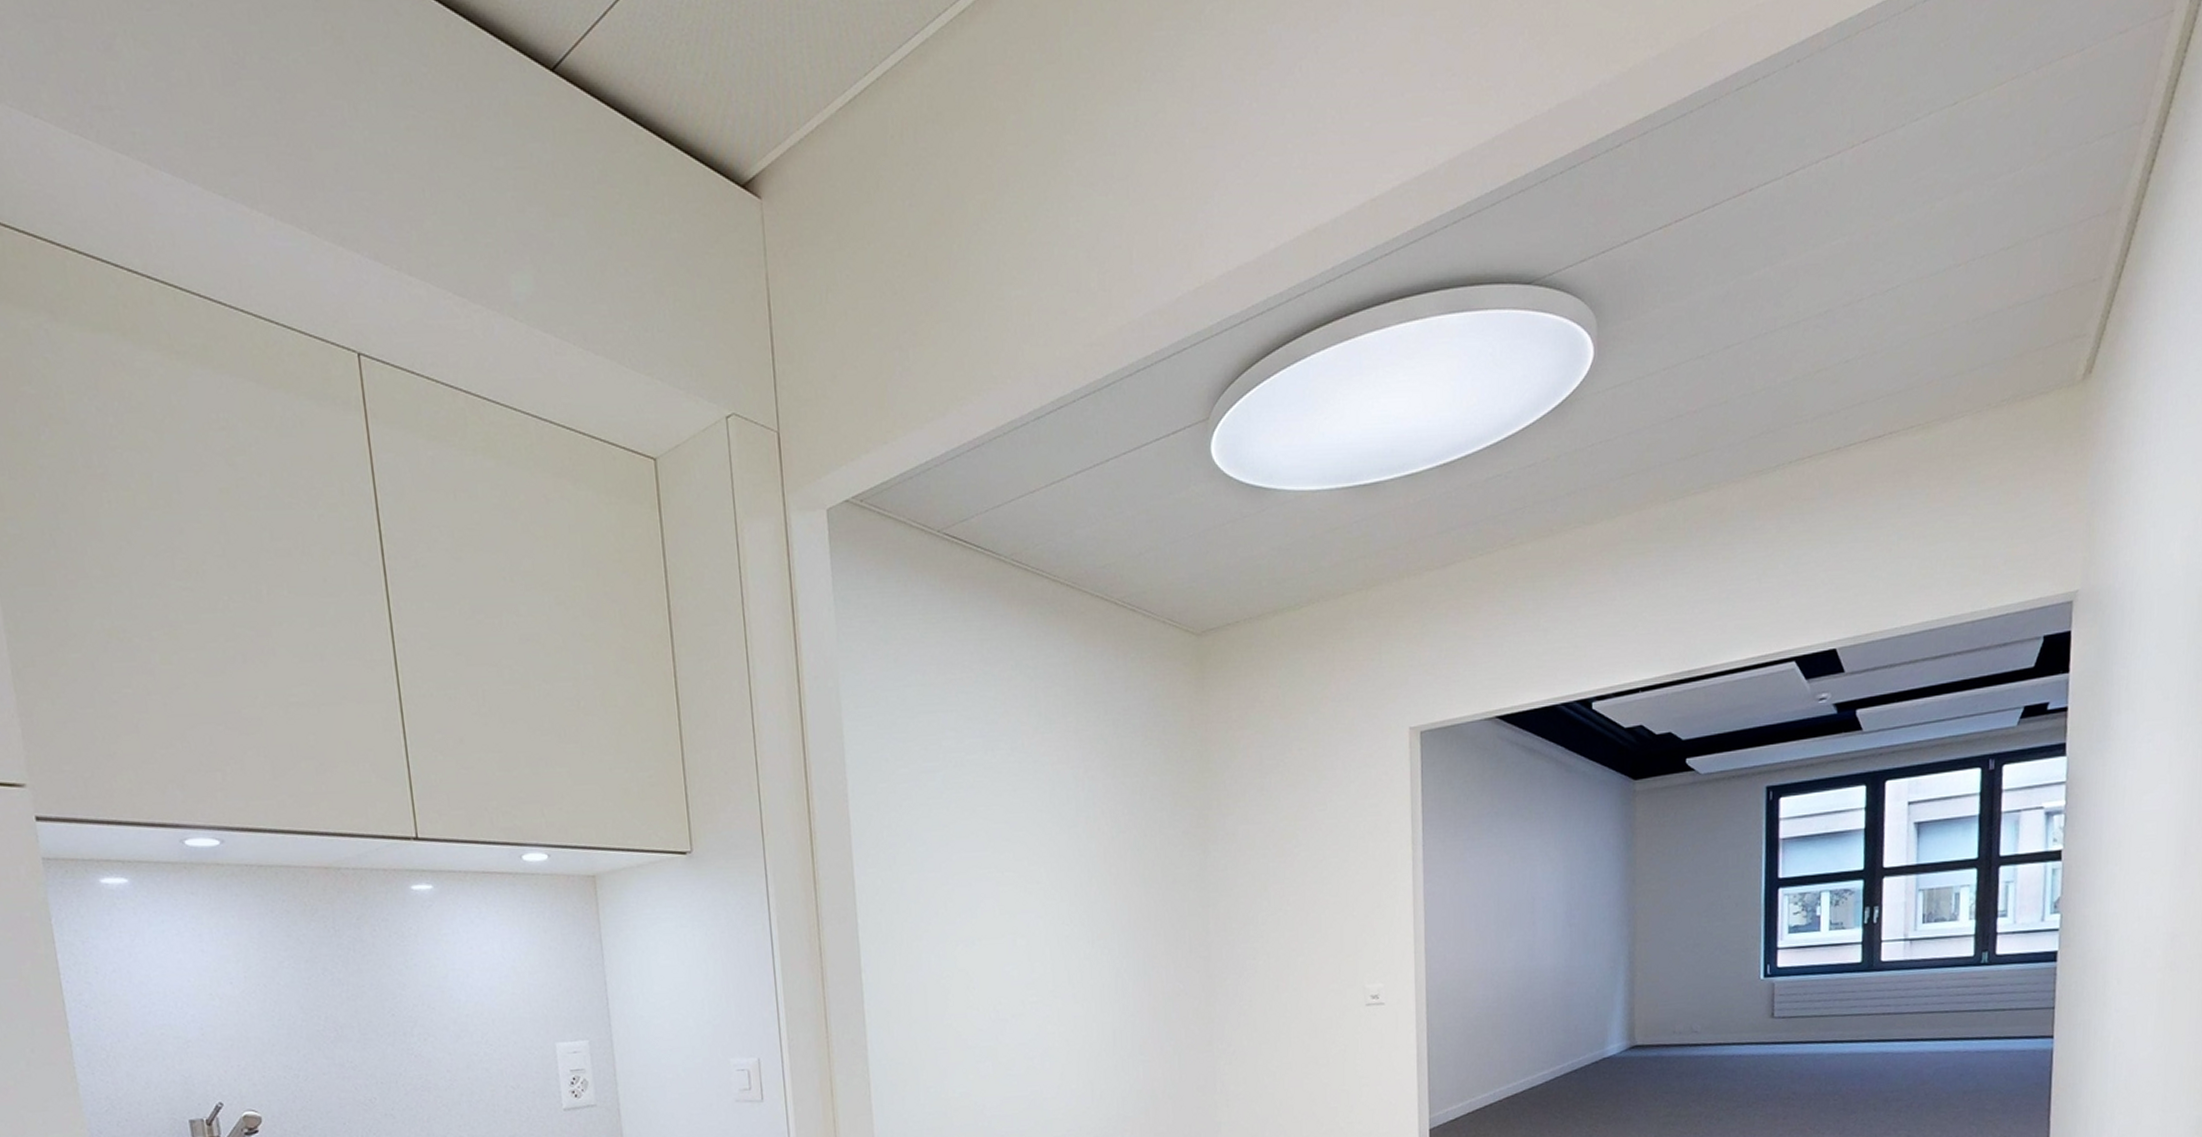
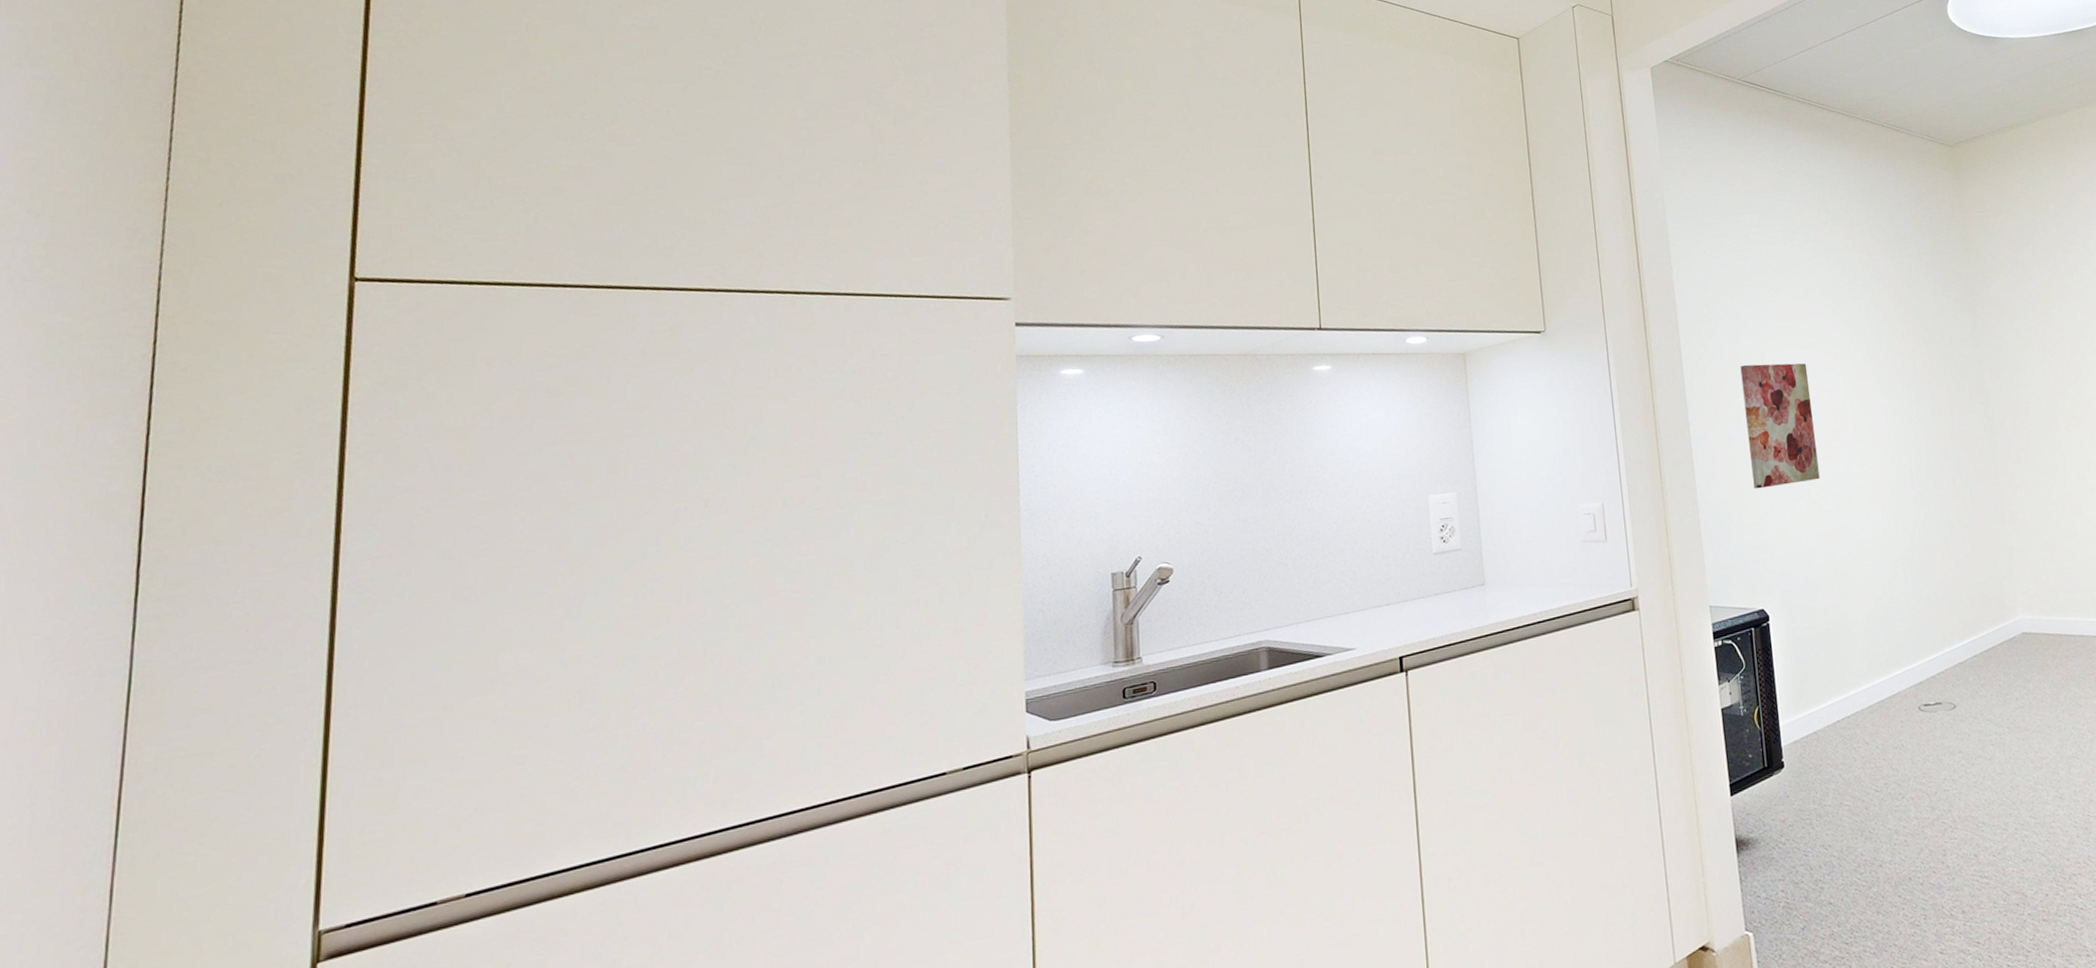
wall art: none [924,901,1010,1048] -> present [1740,363,1820,489]

